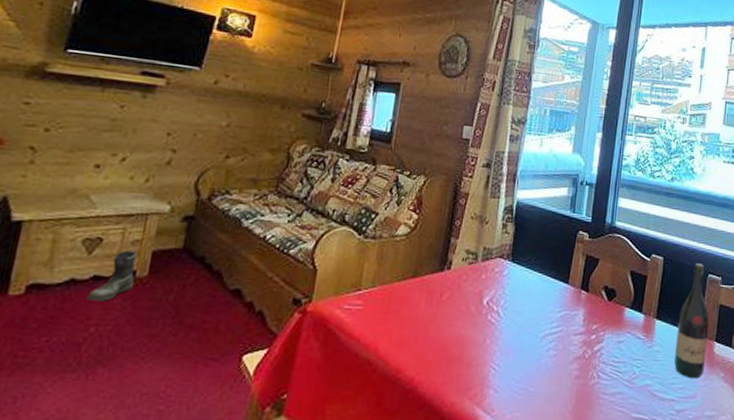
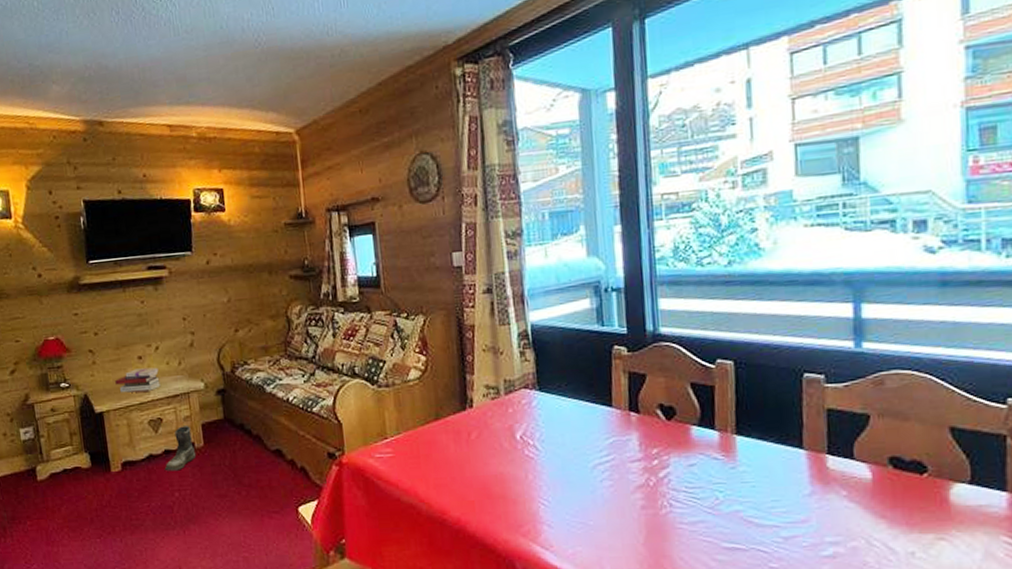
books: none [53,177,118,207] -> present [115,367,161,393]
wine bottle: present [674,263,709,379] -> none [767,361,817,501]

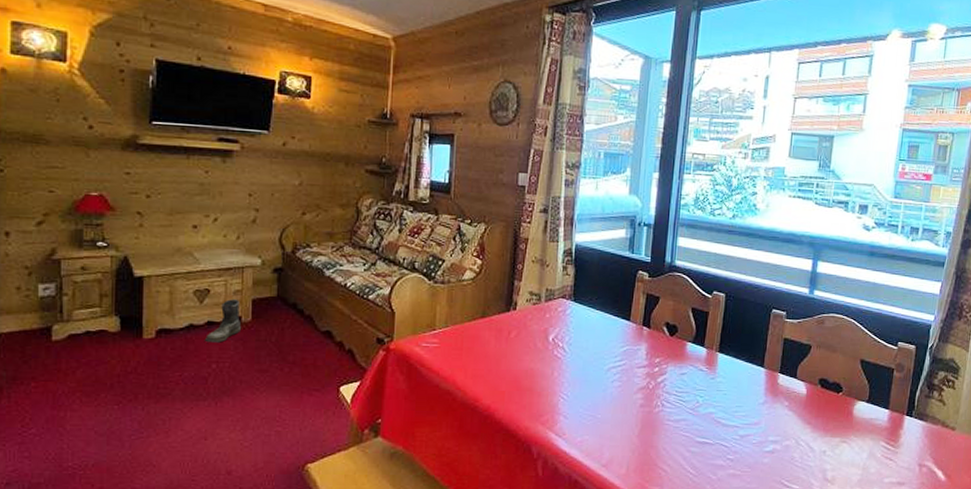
books: present [115,367,161,393] -> none [163,237,214,262]

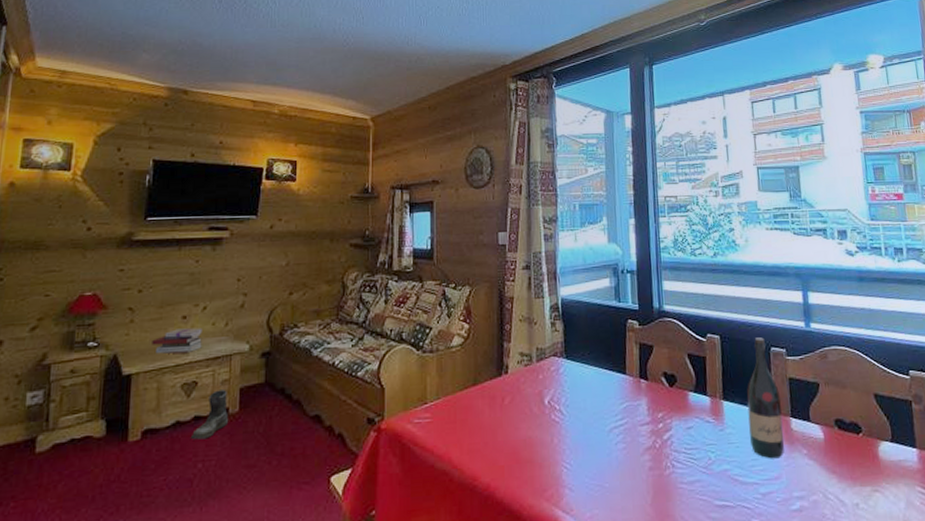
books: none [163,237,214,262] -> present [152,328,203,354]
wine bottle: none [738,299,773,407] -> present [746,337,785,459]

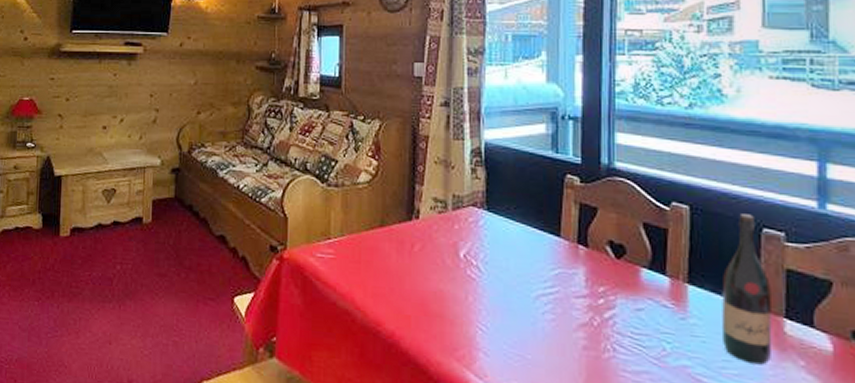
books: present [152,328,203,354] -> none [78,138,120,162]
boot: present [190,390,229,440] -> none [110,199,143,244]

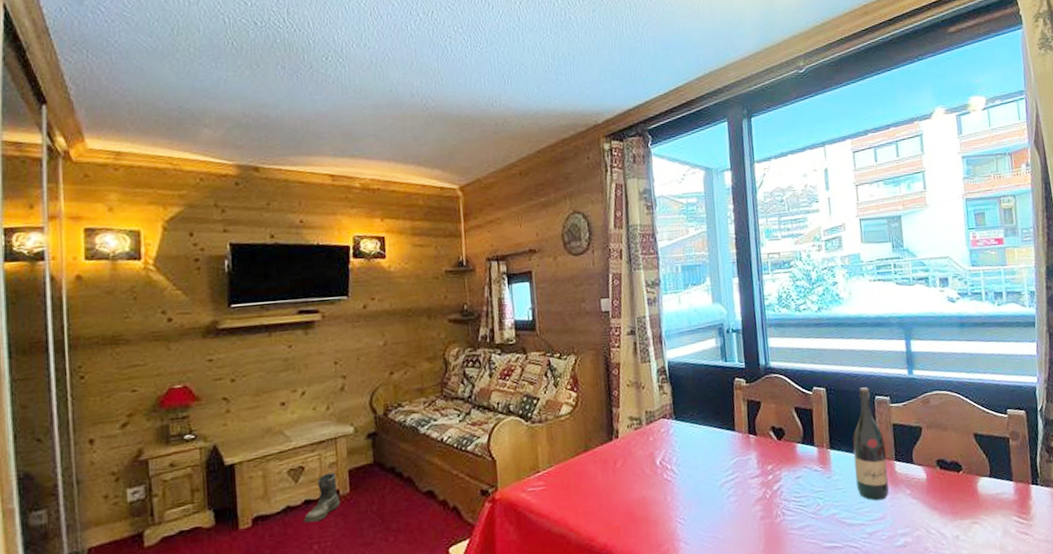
boot: none [110,199,143,244] -> present [303,472,341,523]

